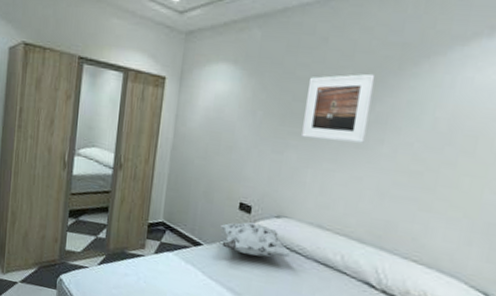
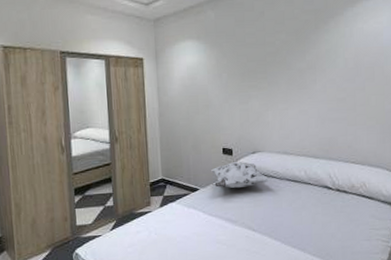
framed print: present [302,73,376,143] -> none [256,34,303,88]

